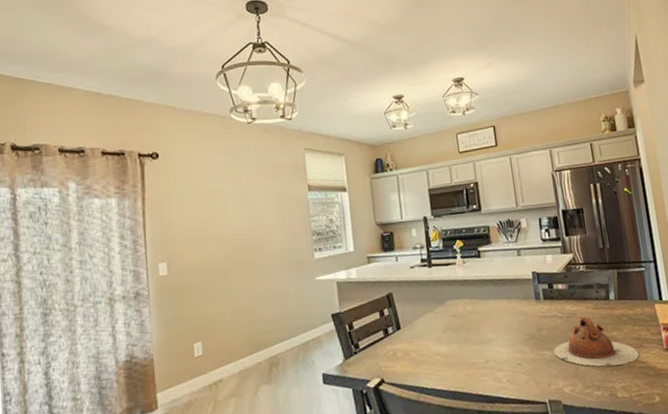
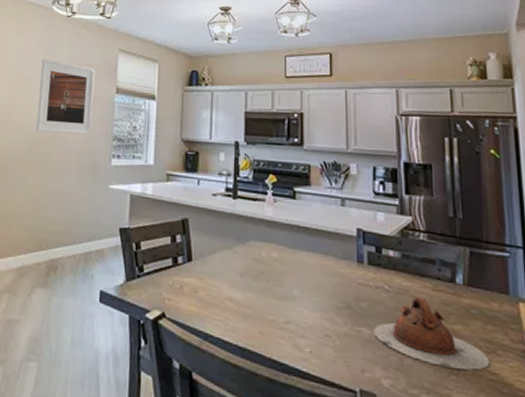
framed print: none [228,168,290,240] -> present [36,58,95,135]

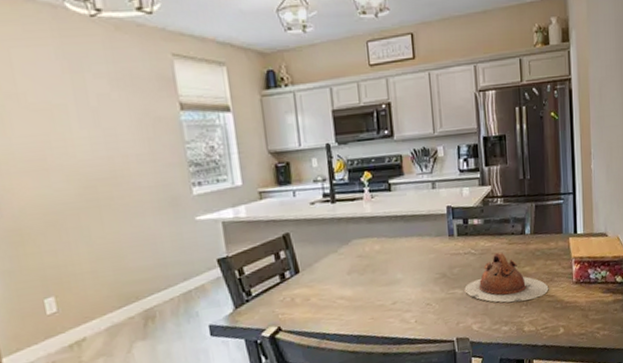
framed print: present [36,58,95,135] -> none [69,77,160,172]

